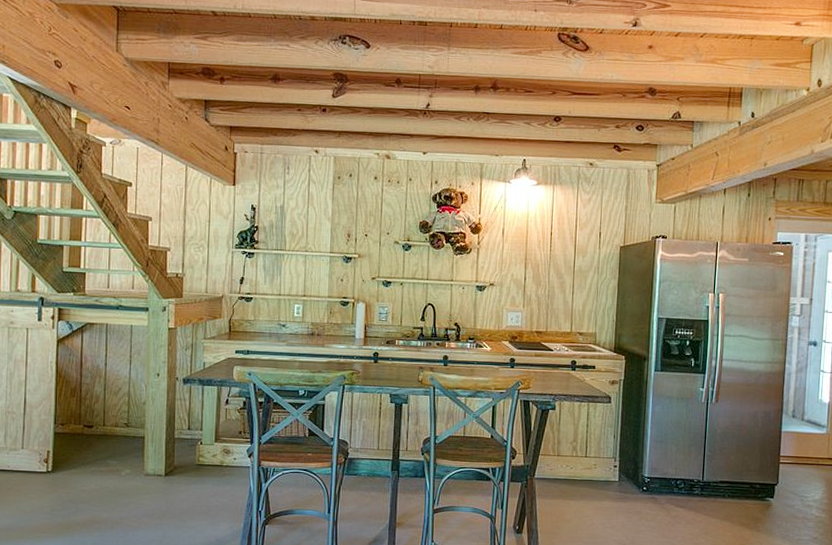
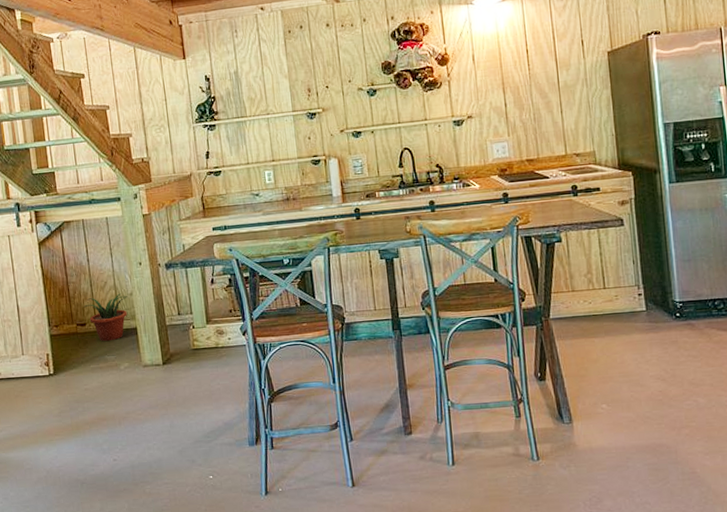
potted plant: none [93,401,141,447] -> present [83,293,128,342]

